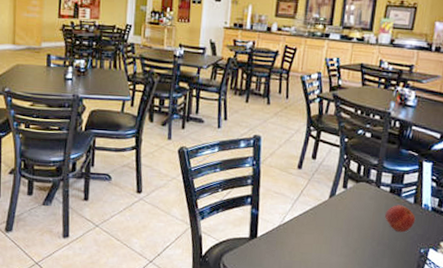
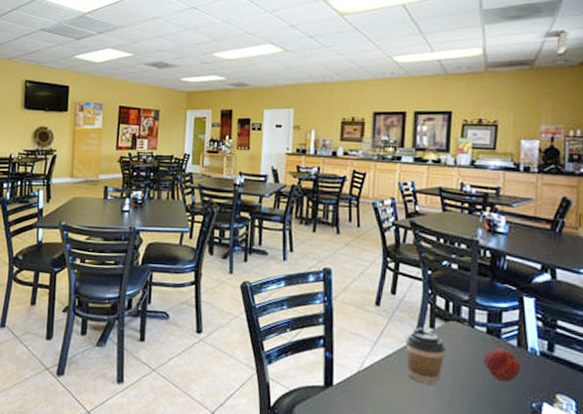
coffee cup: none [321,187,355,235] -> present [405,327,446,384]

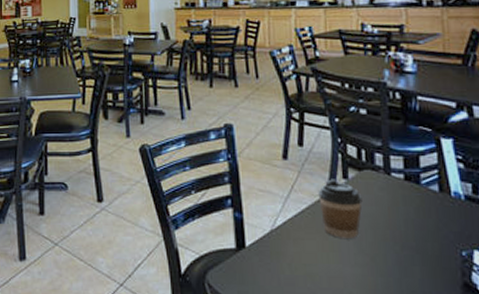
apple: present [483,348,522,382] -> none [403,195,447,231]

